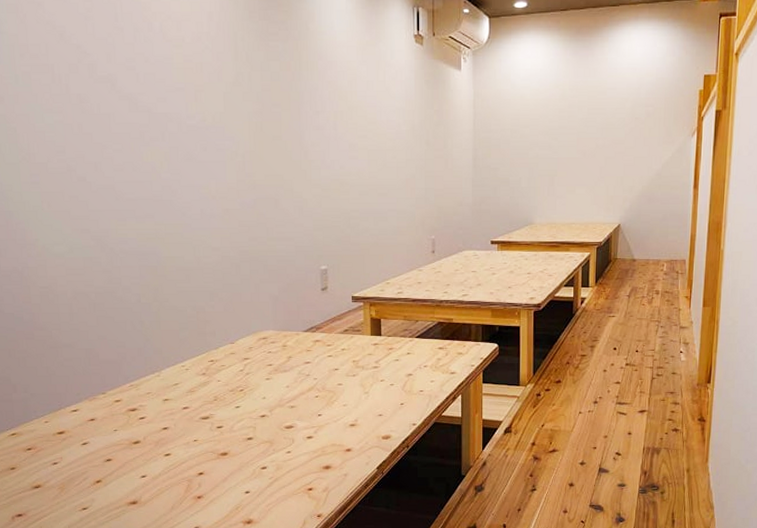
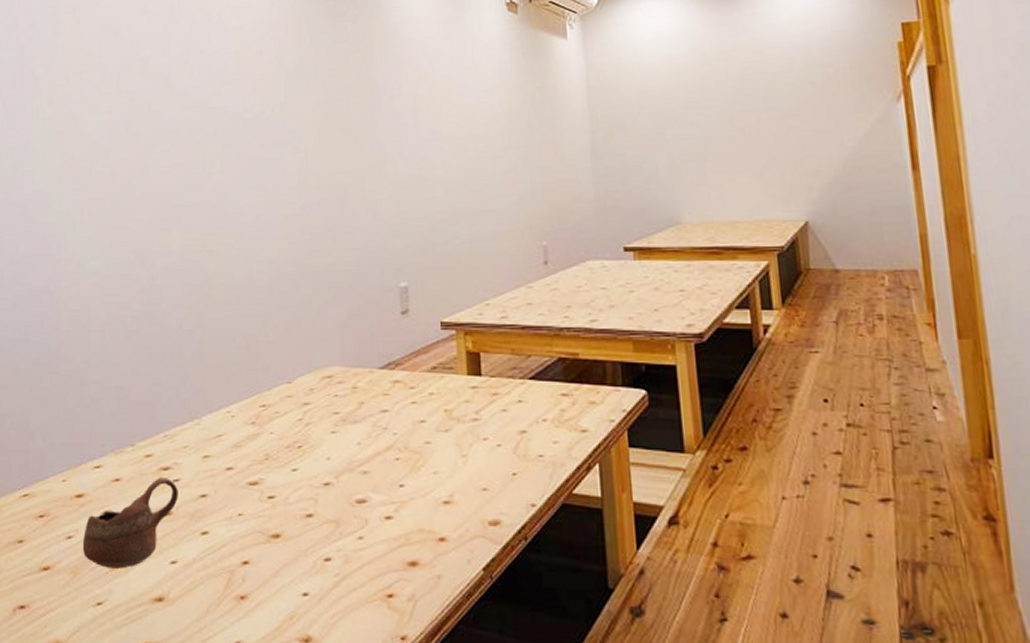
cup: none [66,417,145,483] -> present [82,477,178,569]

